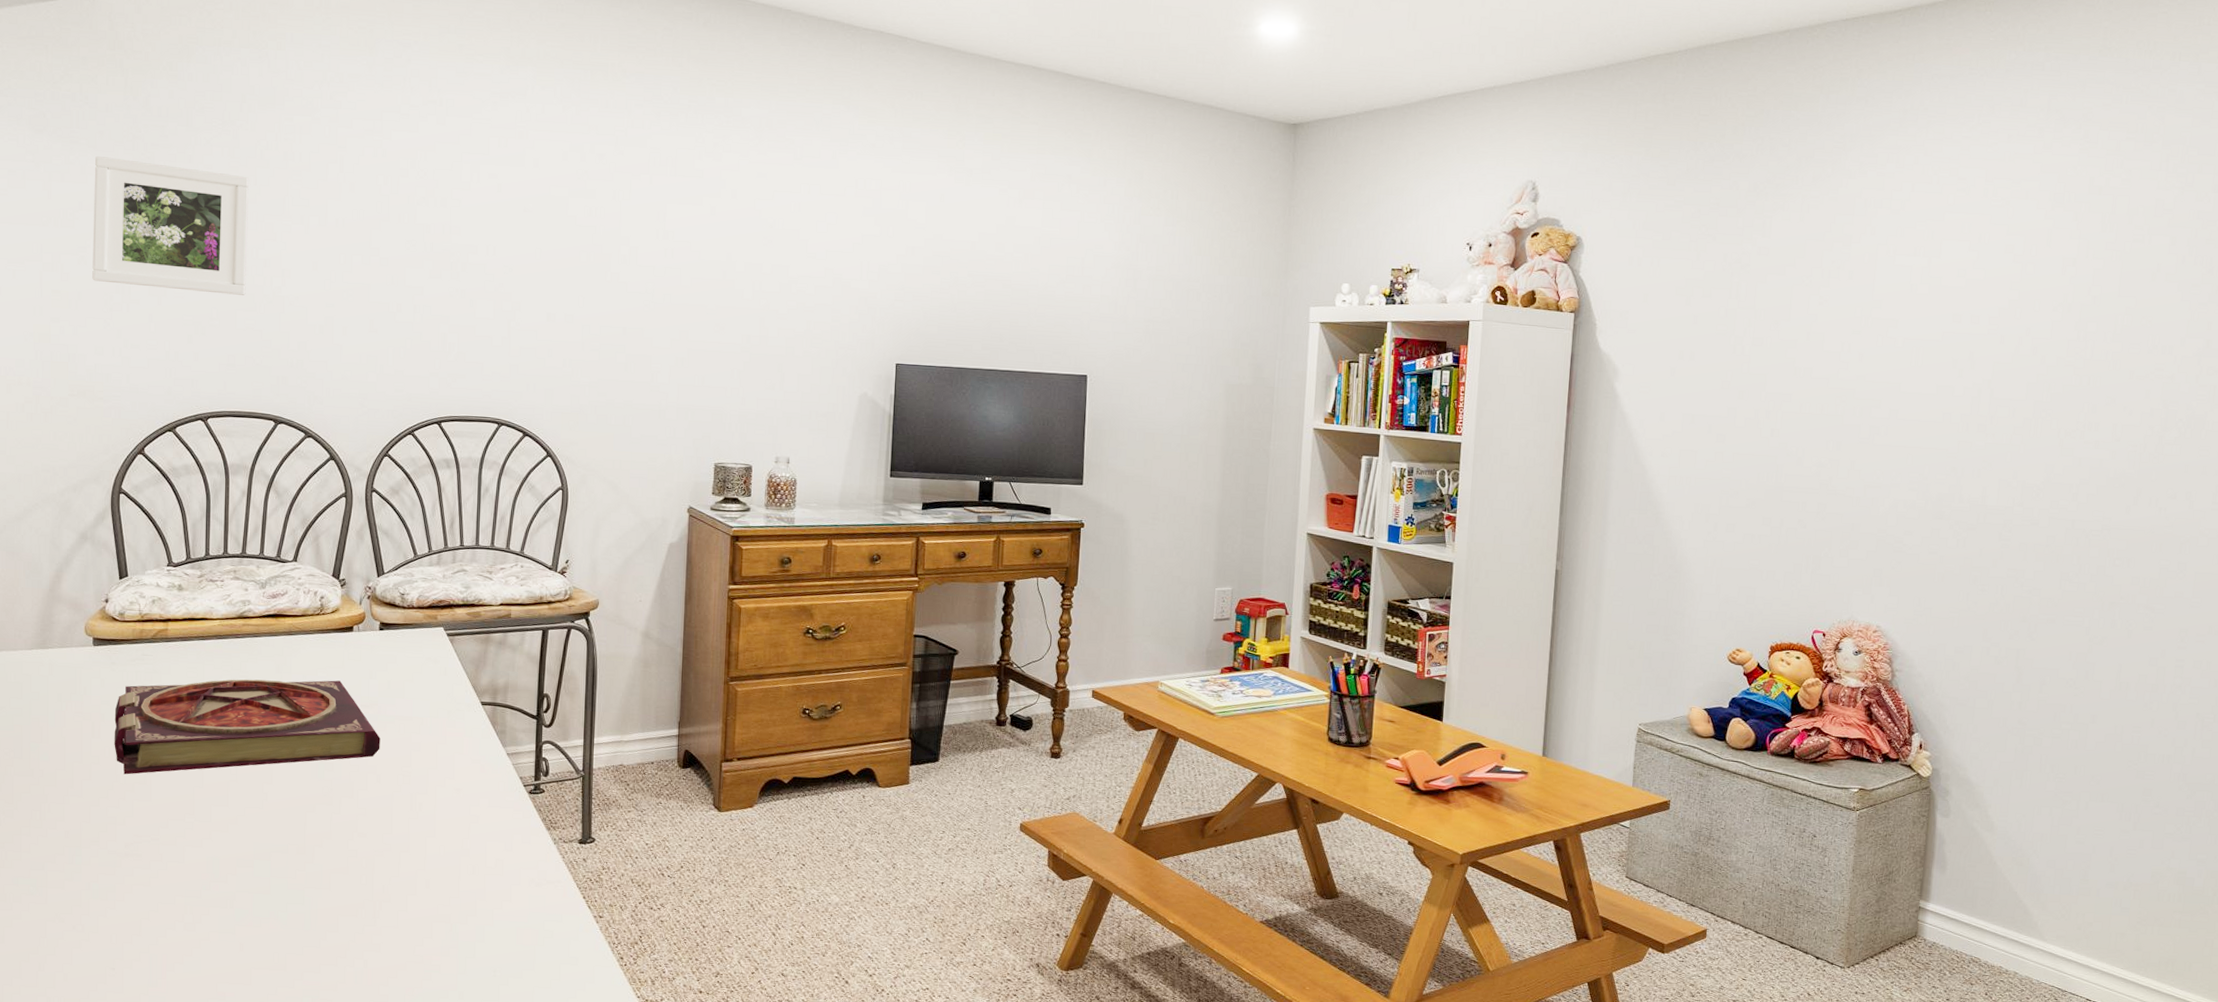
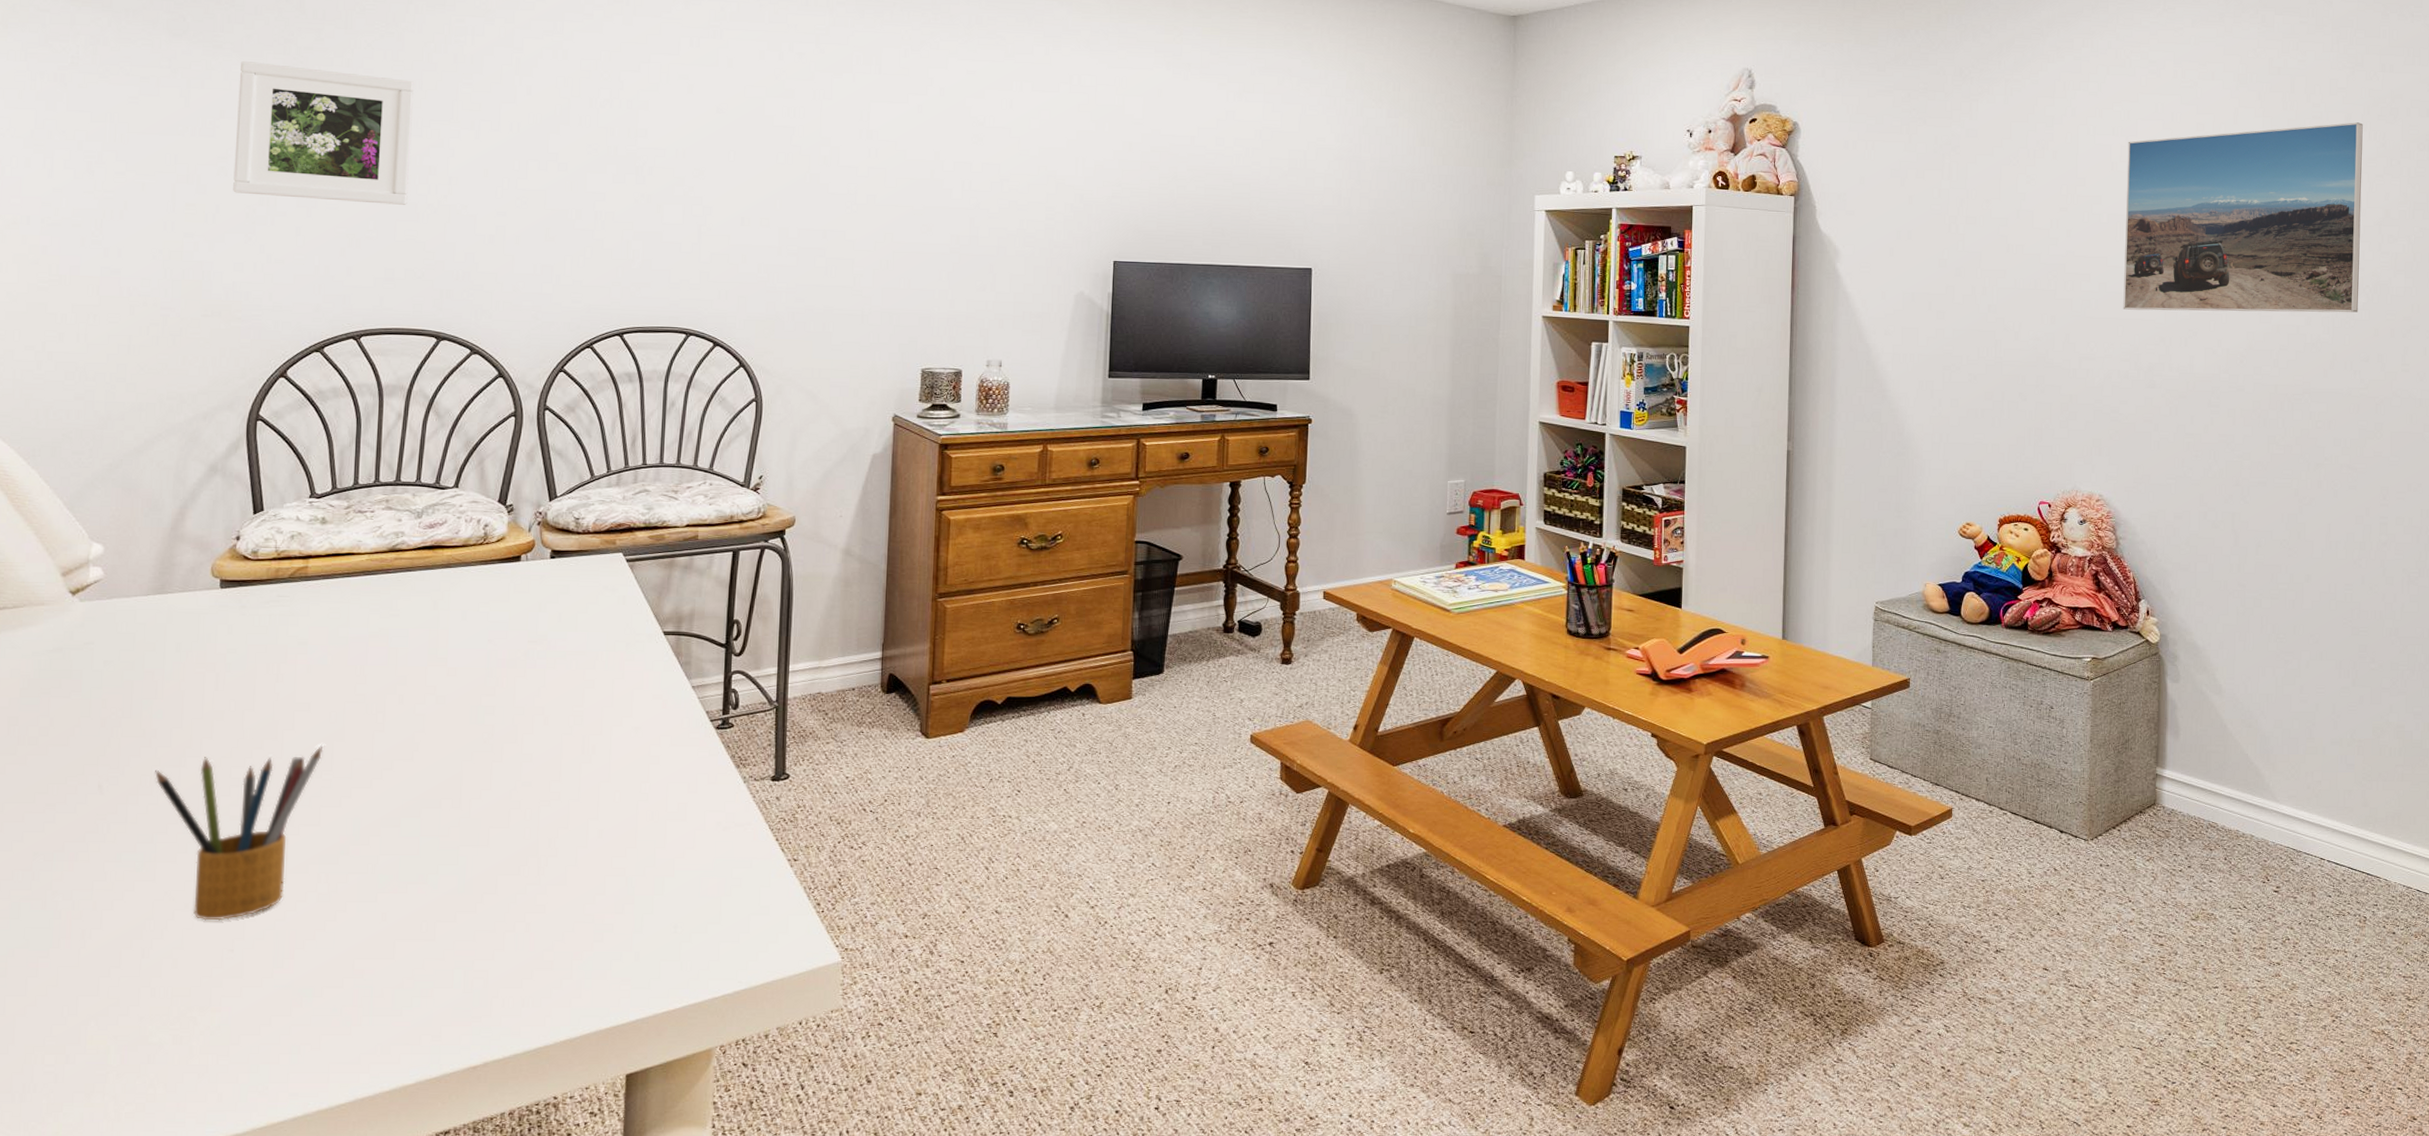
pencil box: none [43,790,186,942] -> present [155,744,323,921]
book: present [114,679,380,775] -> none [241,615,549,730]
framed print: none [1914,246,2189,447] -> present [2123,122,2363,313]

